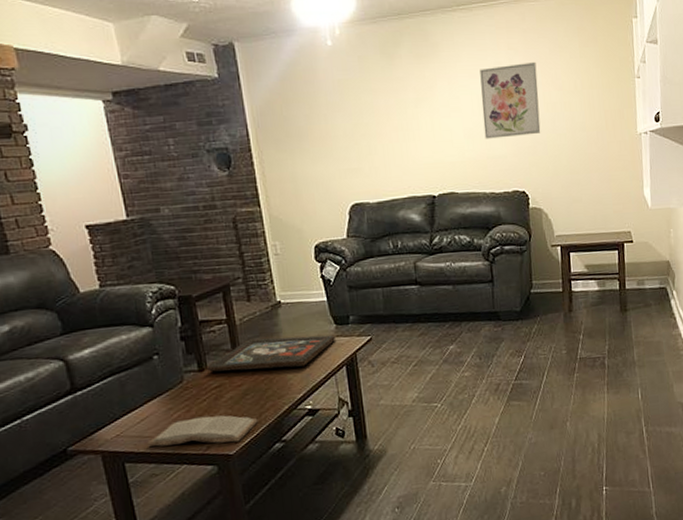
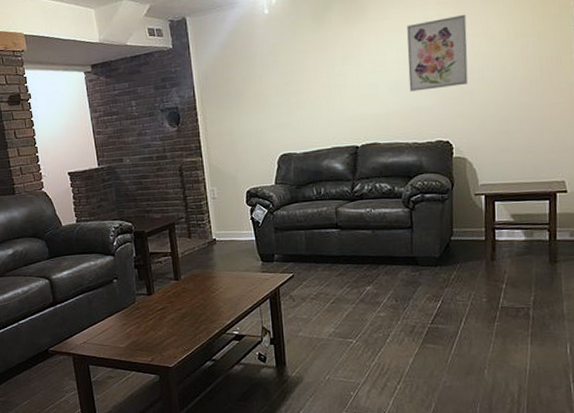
book: present [147,415,258,447] -> none [106,333,193,357]
religious icon: present [206,334,335,372] -> none [153,270,261,297]

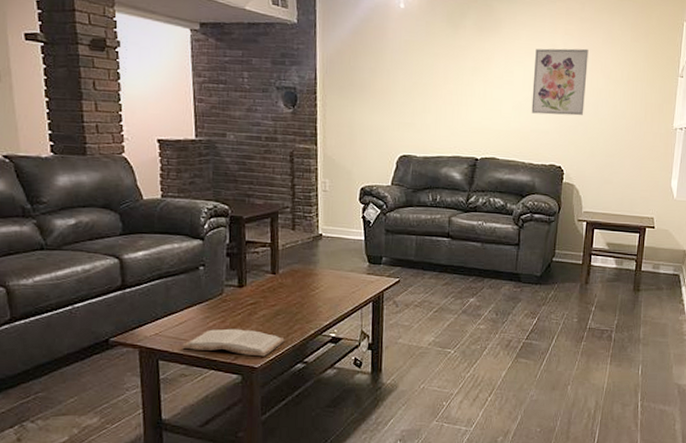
book: none [106,333,193,357] -> present [182,328,285,357]

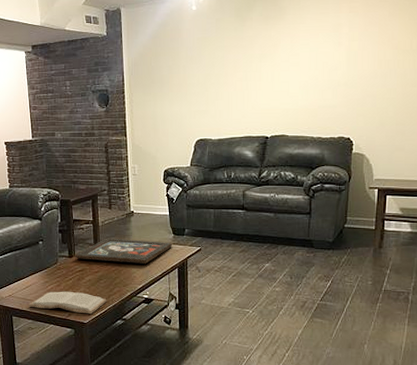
religious icon: none [245,265,367,296] -> present [74,238,172,264]
wall art: present [531,48,589,116] -> none [318,23,375,91]

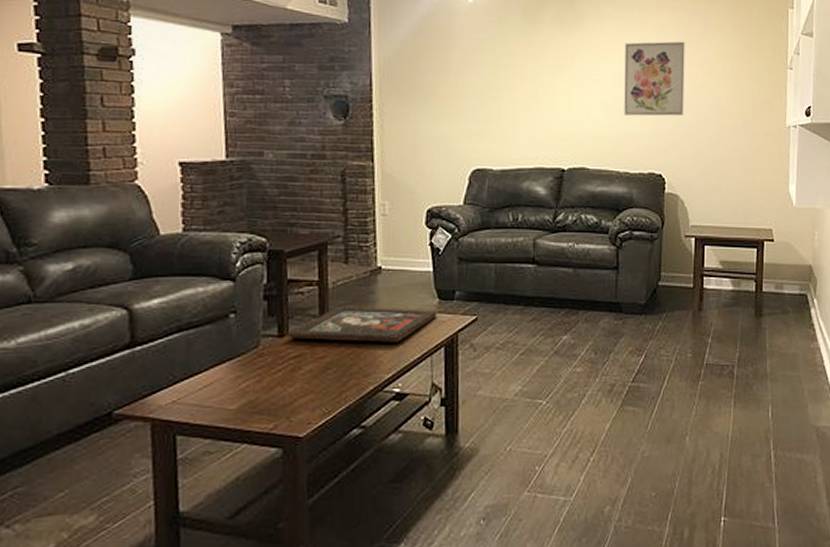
book: present [29,291,107,314] -> none [206,389,337,423]
wall art: none [318,23,375,91] -> present [624,41,685,116]

